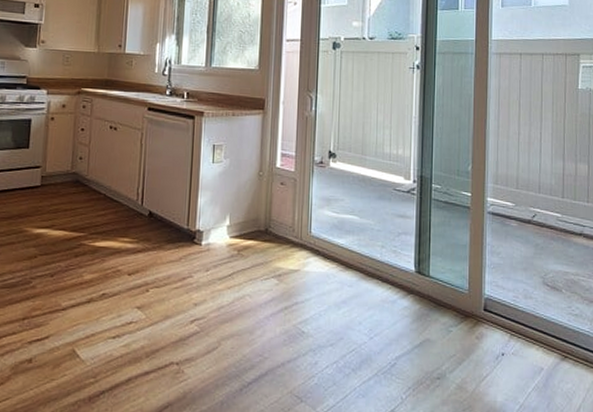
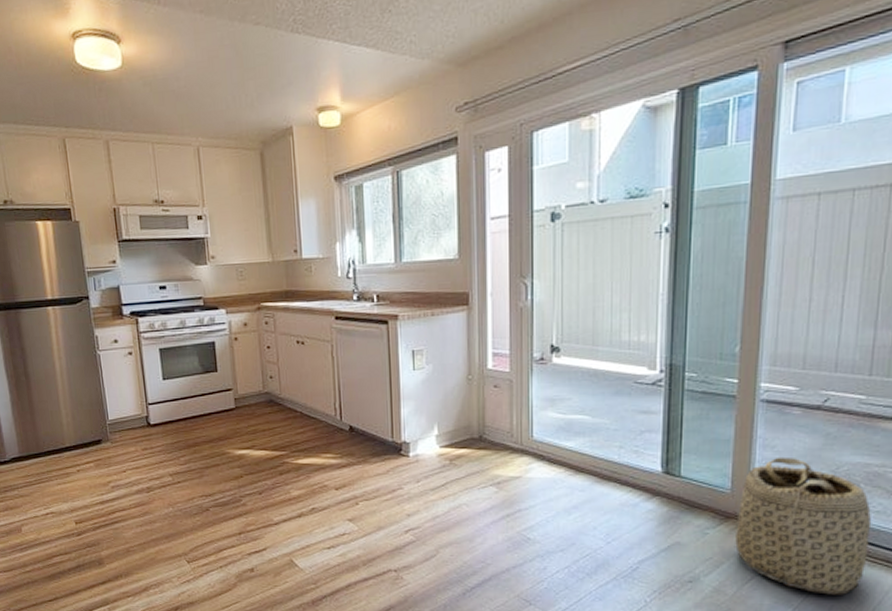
basket: none [473,262,573,392] -> present [735,457,872,595]

